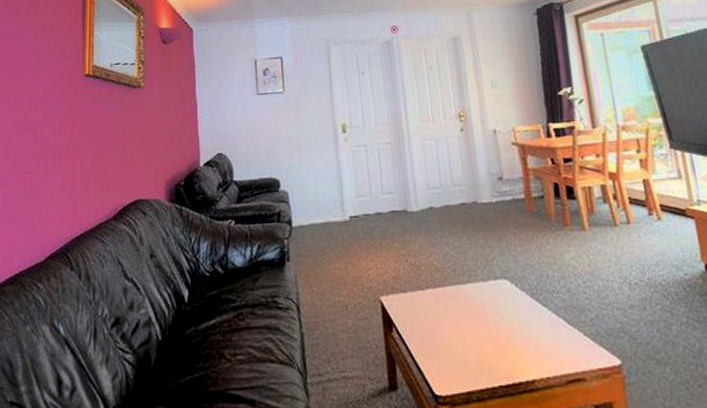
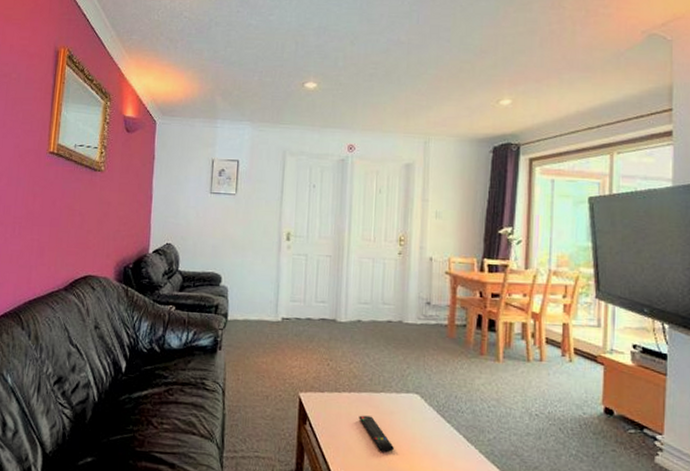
remote control: none [448,311,492,350] -> present [359,415,394,452]

